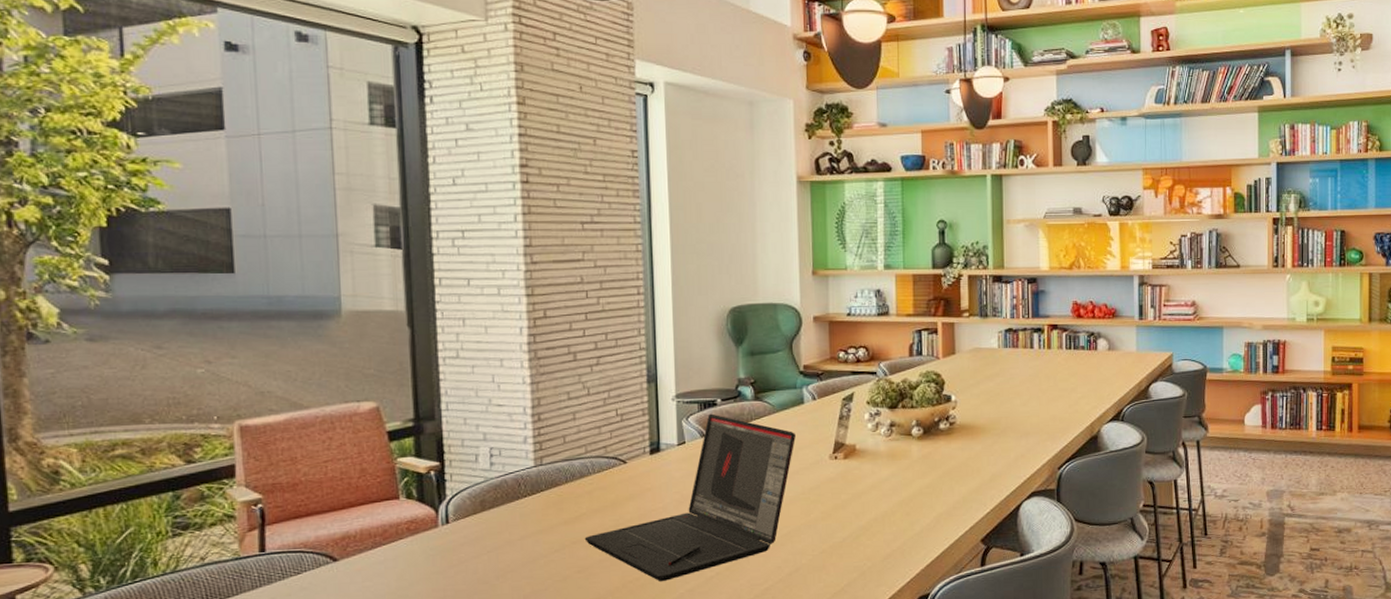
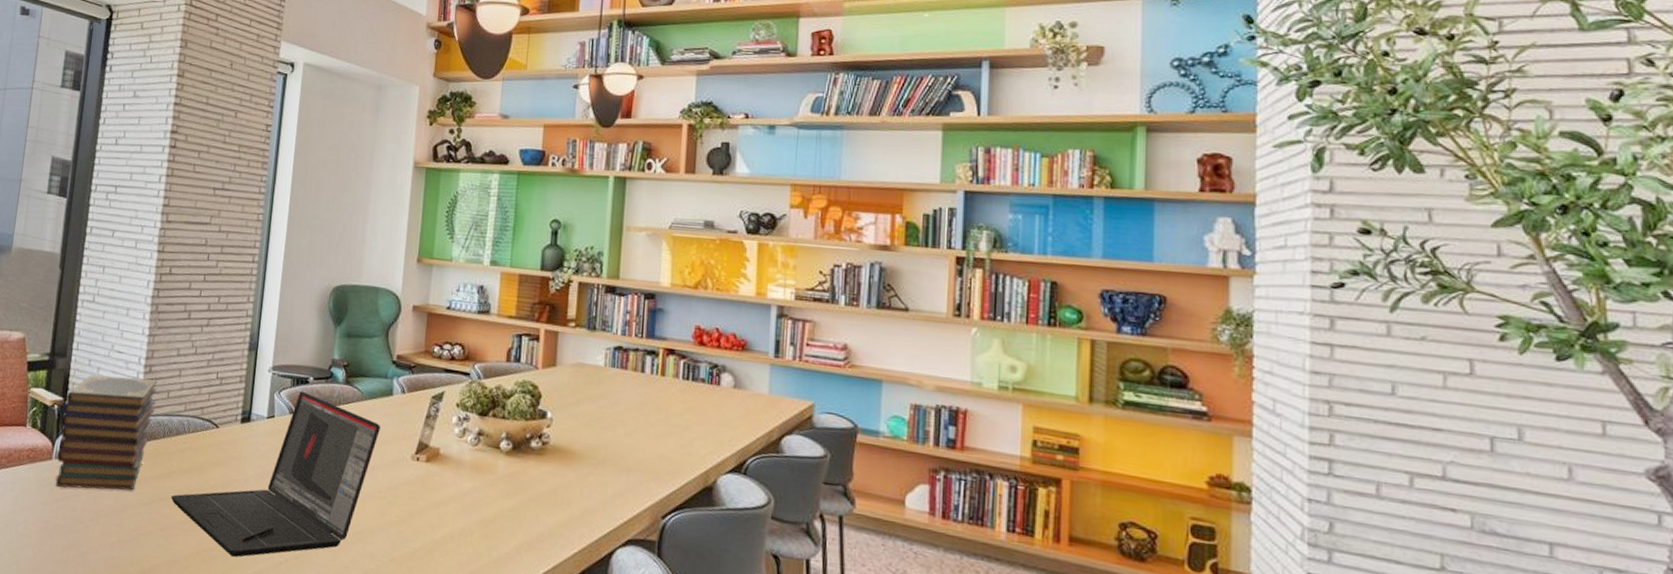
book stack: none [441,426,552,554] -> present [55,374,158,491]

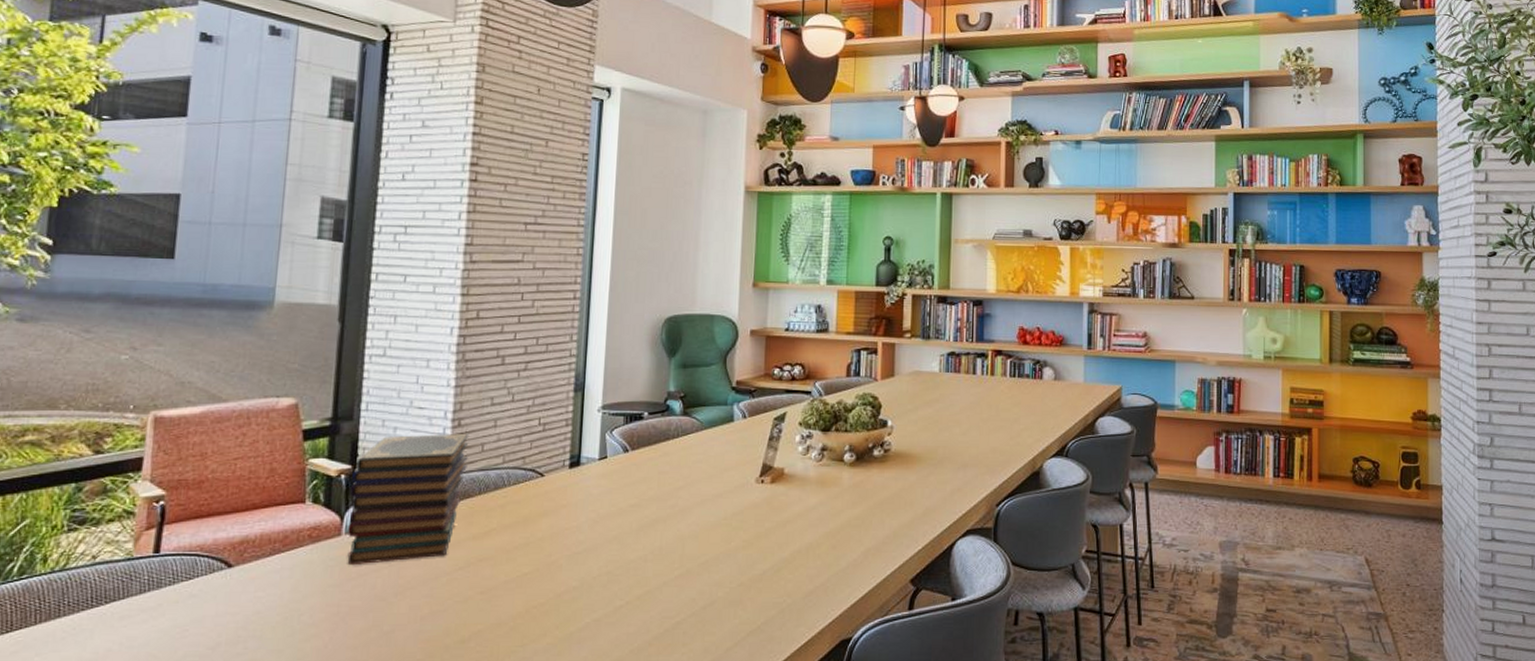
laptop: present [171,391,380,557] -> none [491,427,722,608]

